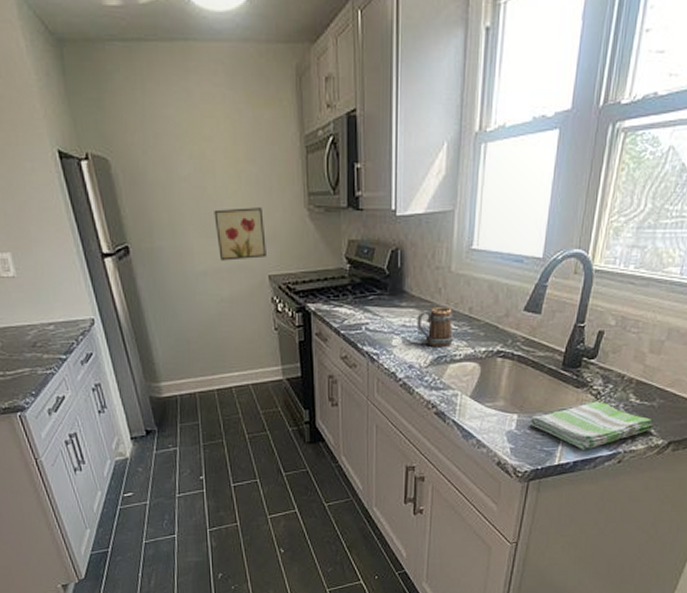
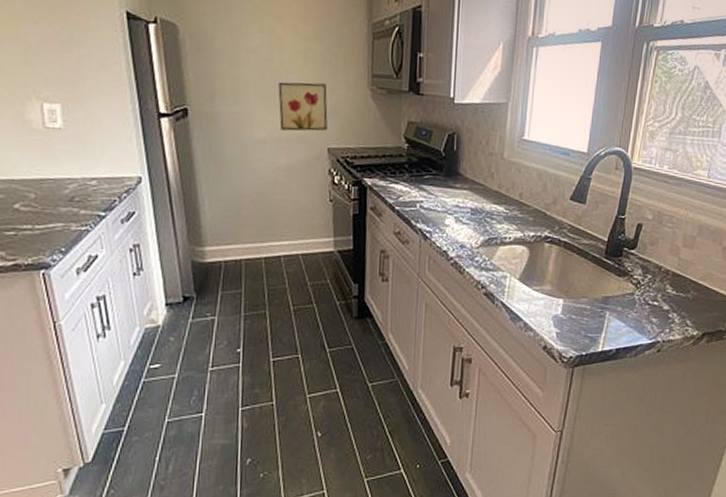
mug: present [417,307,453,346] -> none [469,191,504,229]
dish towel: present [529,401,654,450] -> none [574,290,689,338]

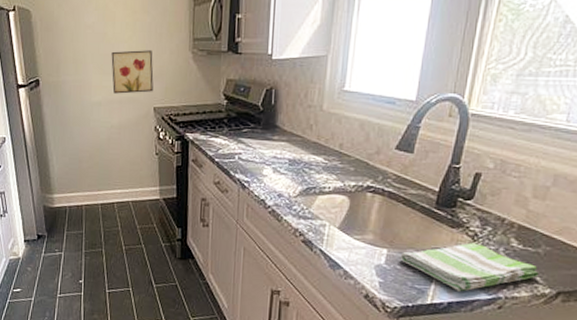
dish towel: none [574,290,689,338] -> present [400,242,539,292]

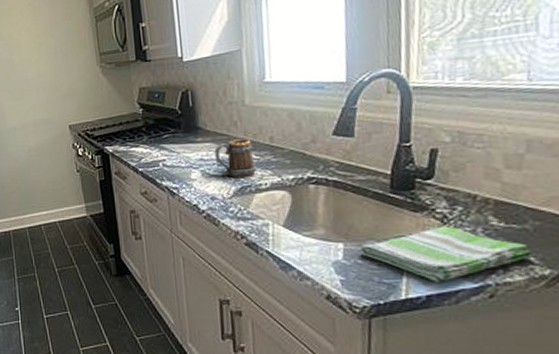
wall art: present [111,50,154,94] -> none [21,70,66,117]
mug: none [287,142,323,179] -> present [214,139,256,178]

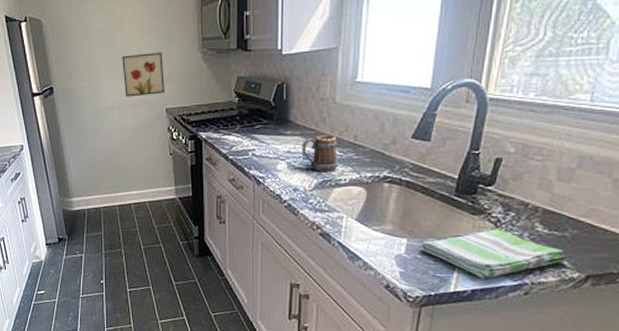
wall art: none [21,70,66,117] -> present [122,52,165,97]

